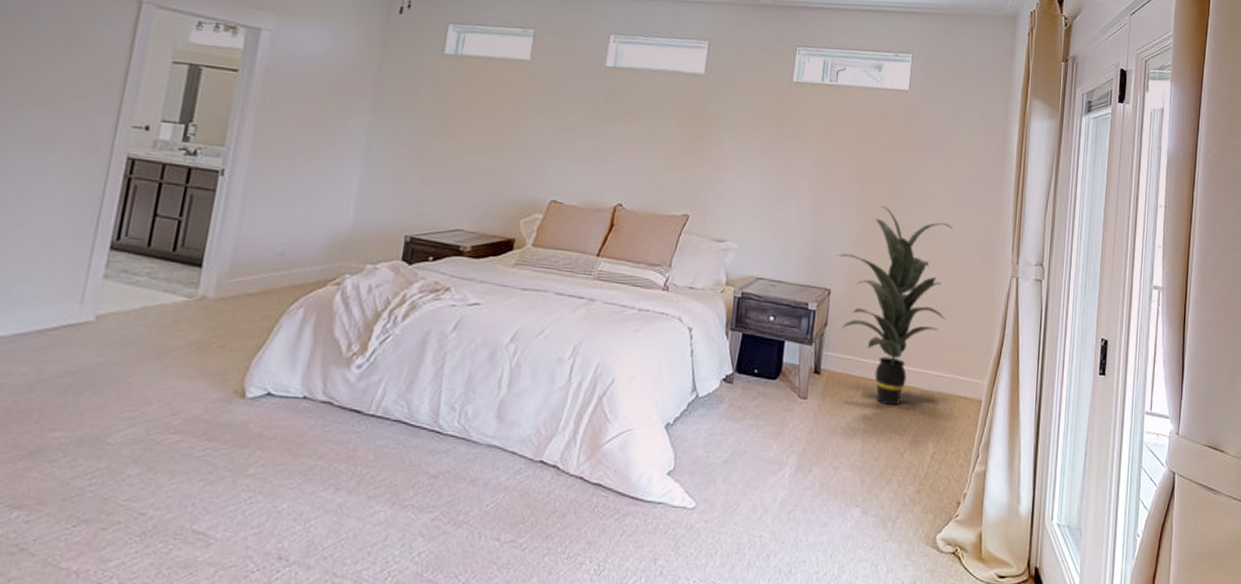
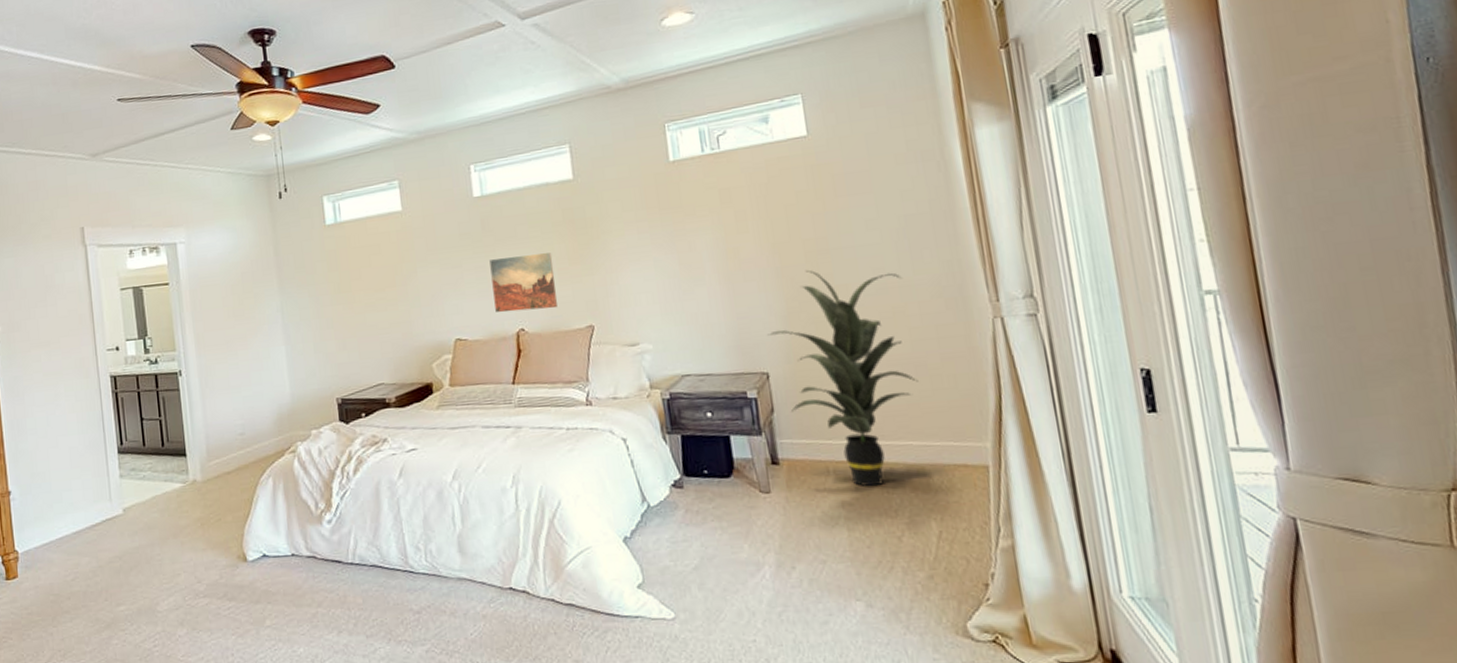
wall art: none [599,130,667,191] -> present [489,253,557,313]

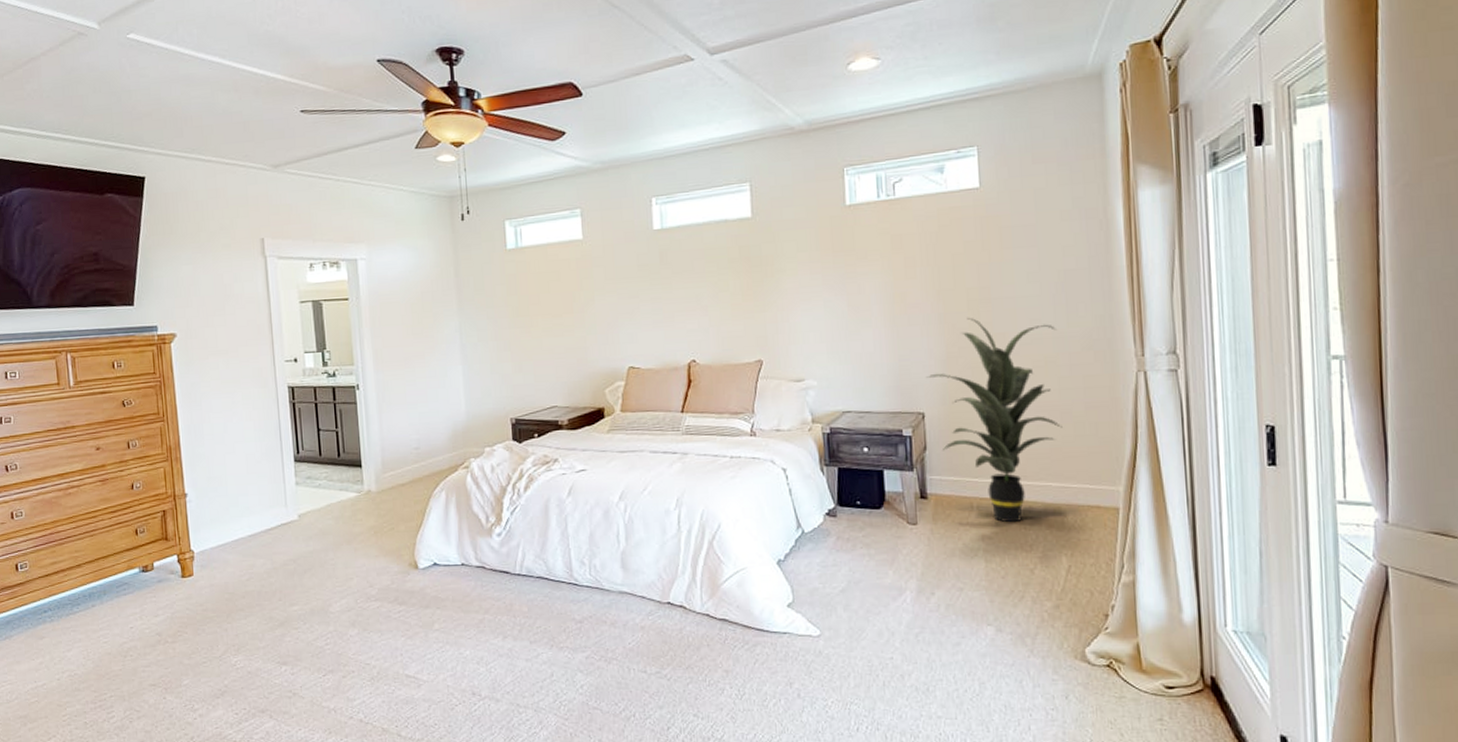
wall art: present [489,253,557,313] -> none [666,288,729,344]

